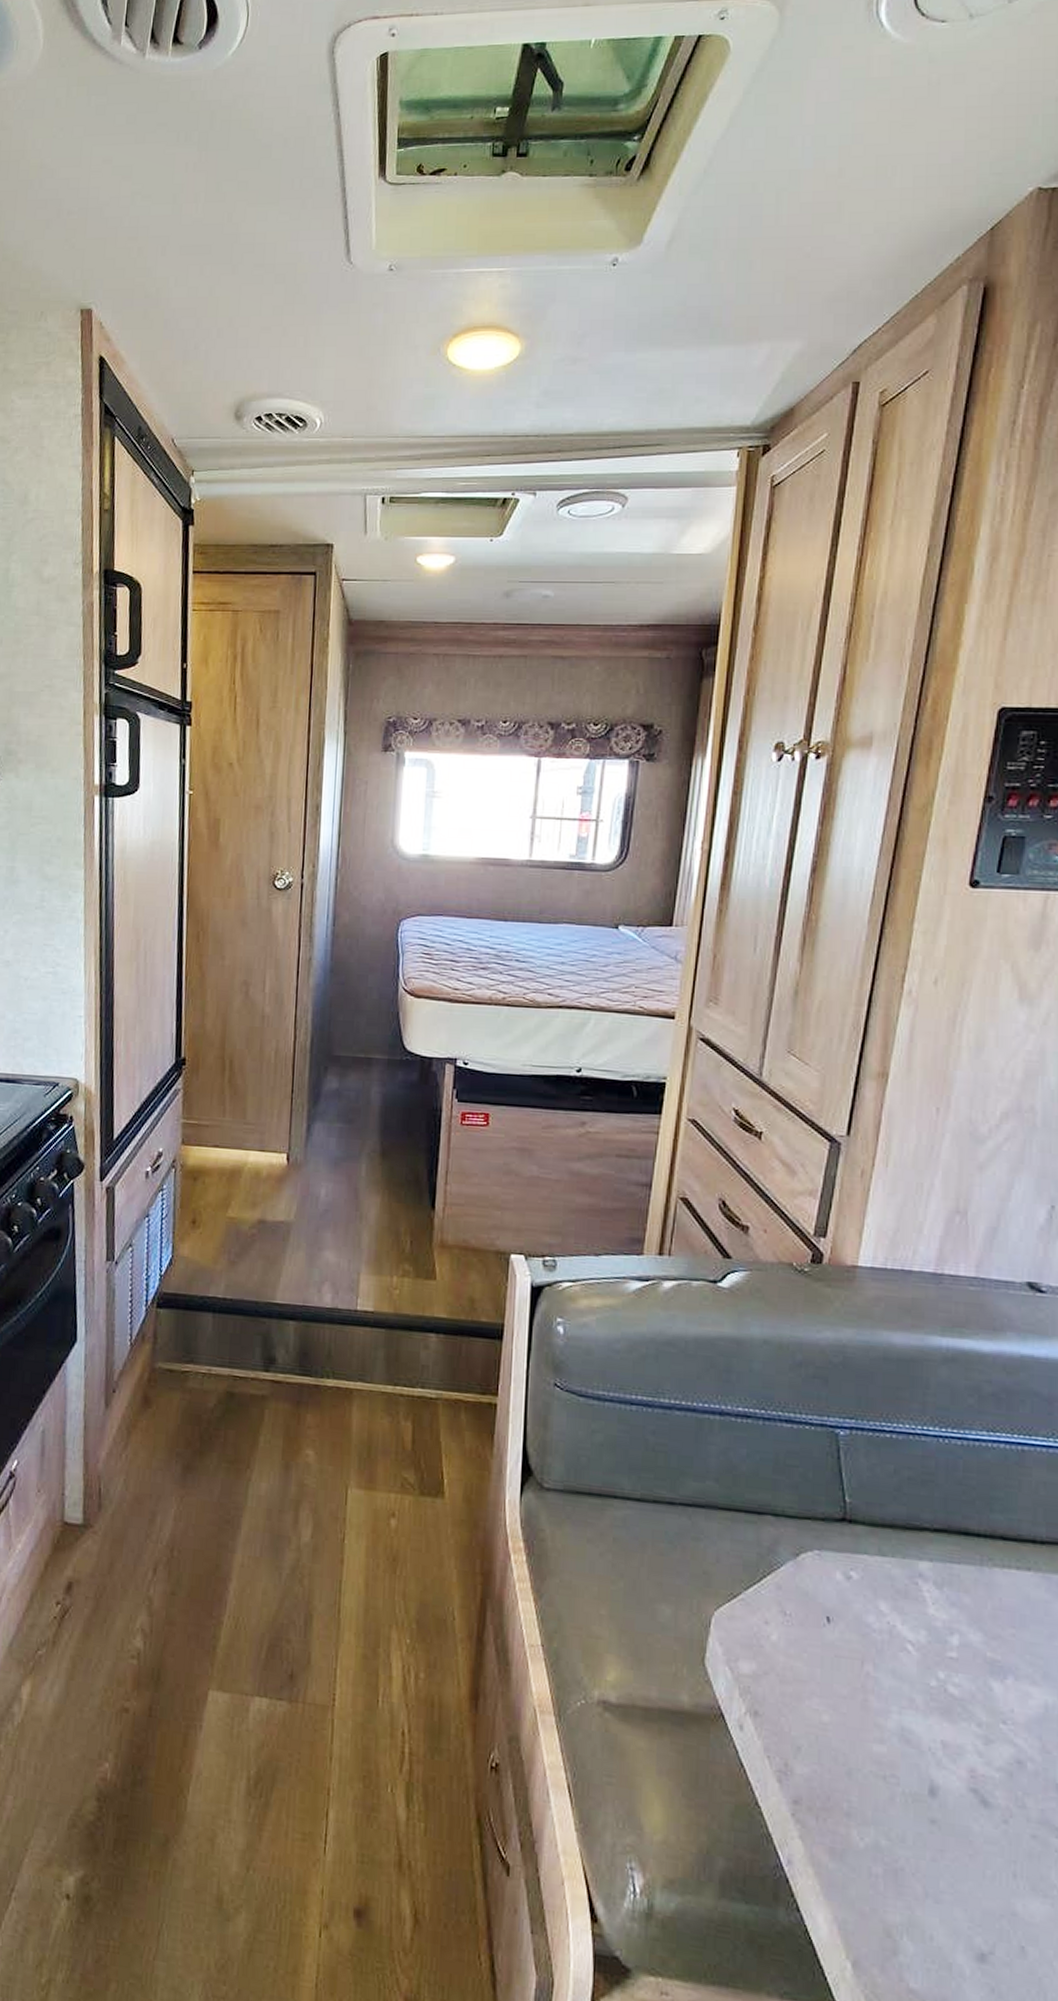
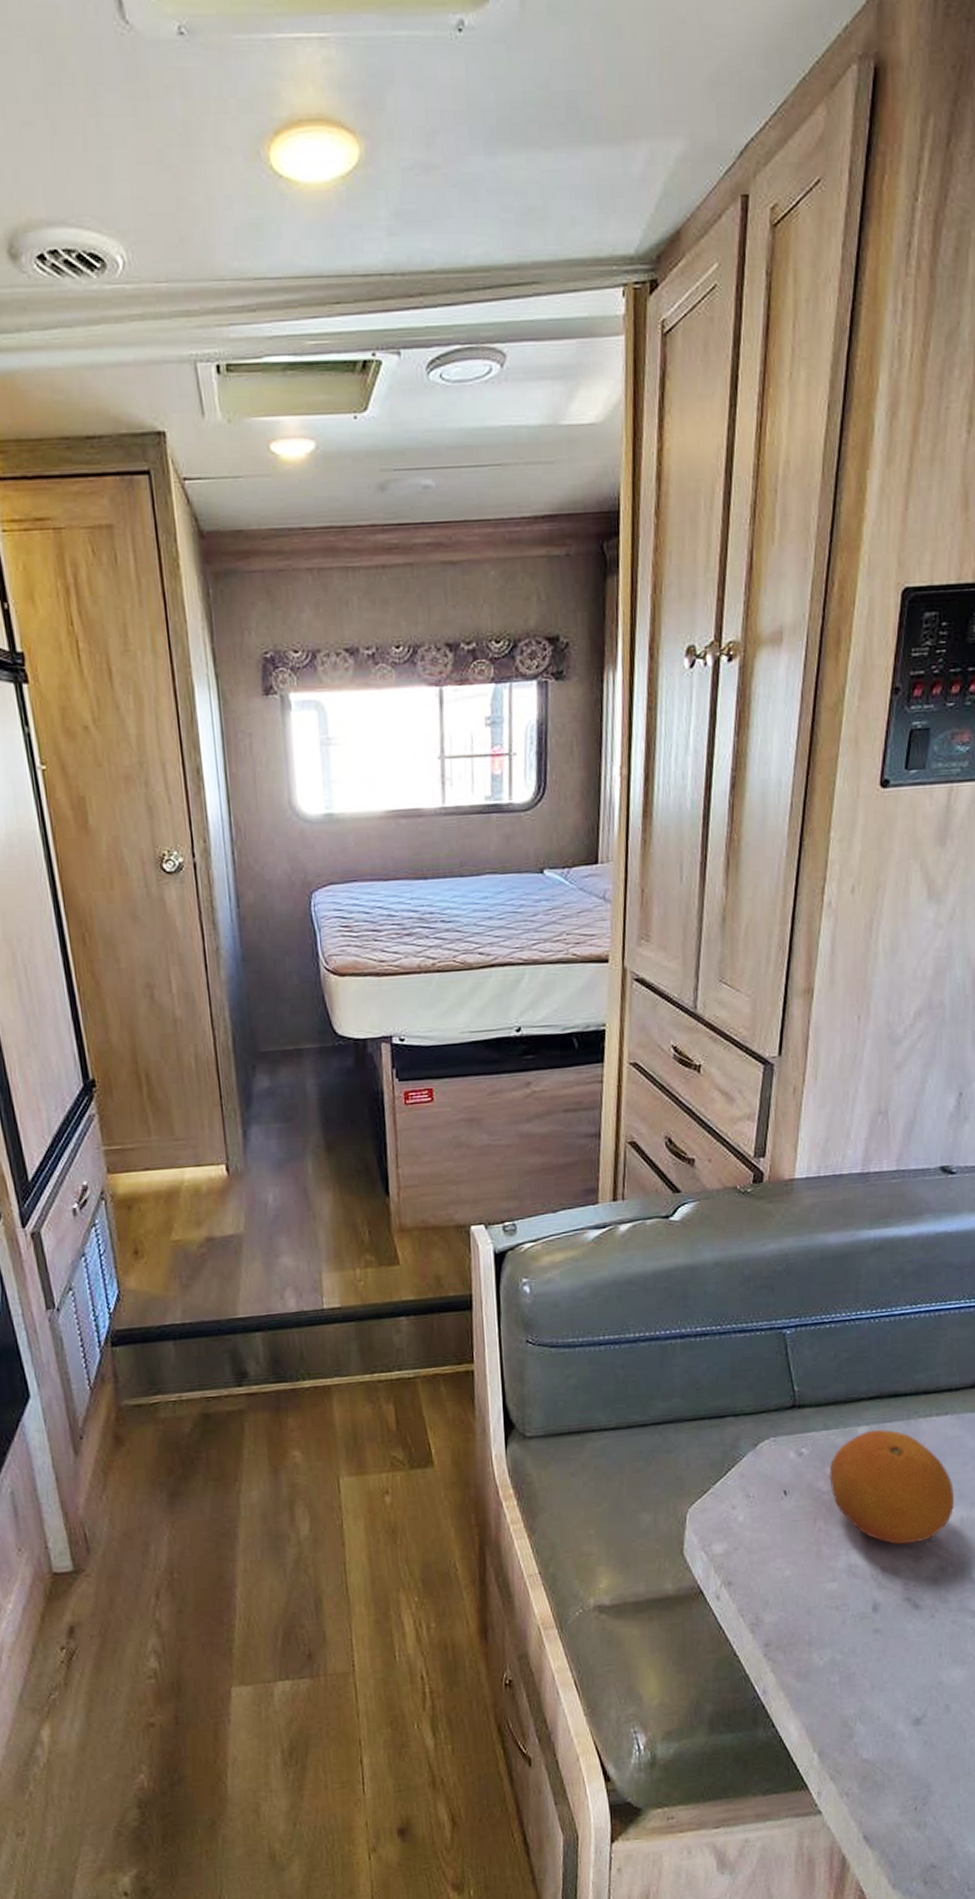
fruit: none [881,1568,1036,1721] -> present [829,1429,954,1545]

